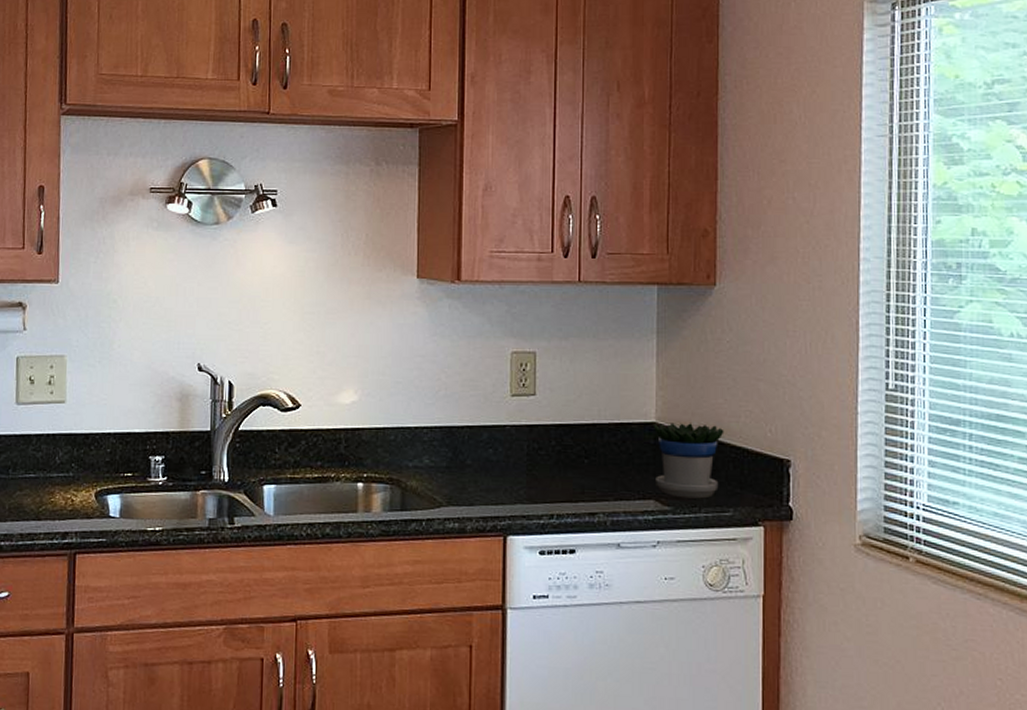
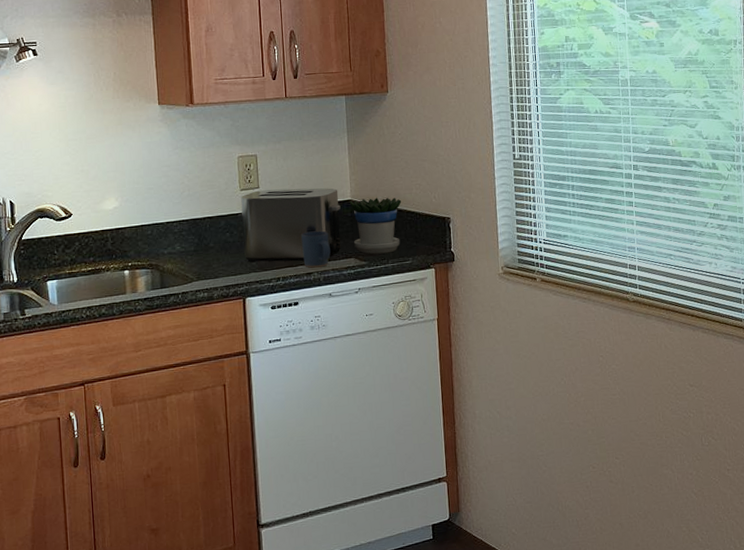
toaster: none [509,398,641,496] -> present [241,188,341,263]
mug: none [586,458,623,507] -> present [301,230,331,268]

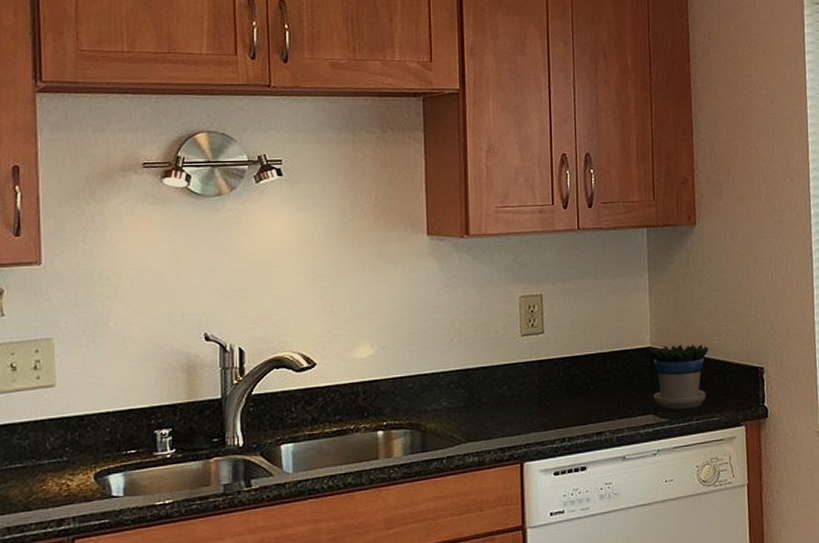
toaster: present [241,188,341,263] -> none [522,333,639,421]
mug: present [301,230,331,268] -> none [592,383,626,427]

